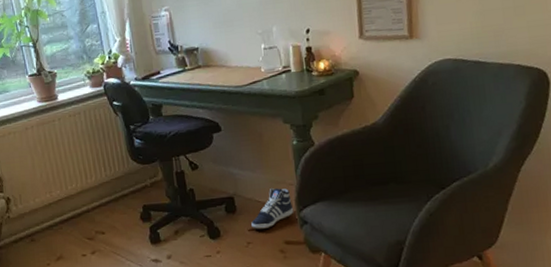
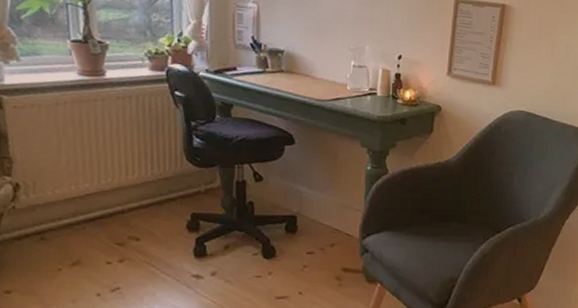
sneaker: present [251,187,294,229] -> none [311,211,357,253]

